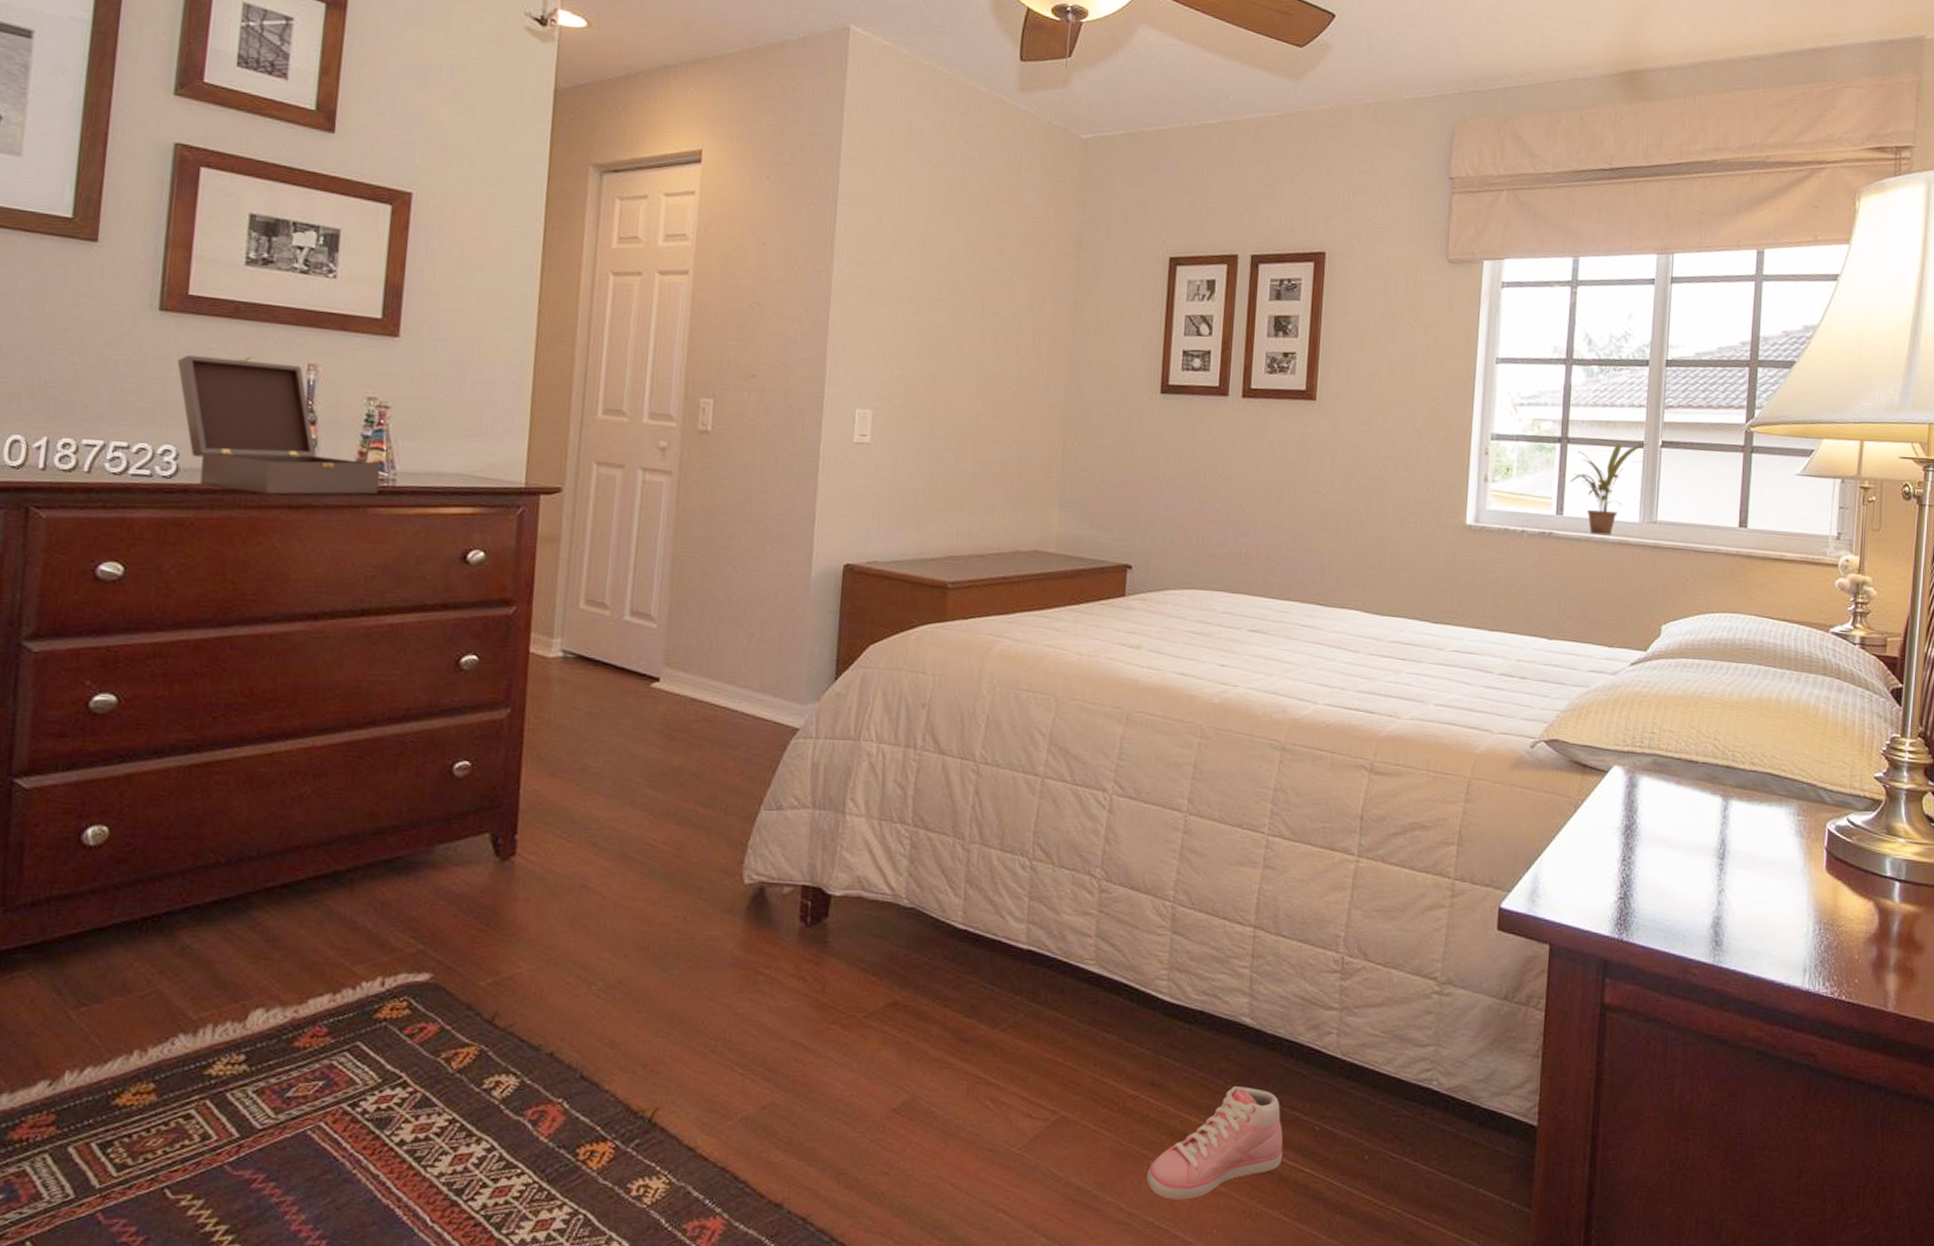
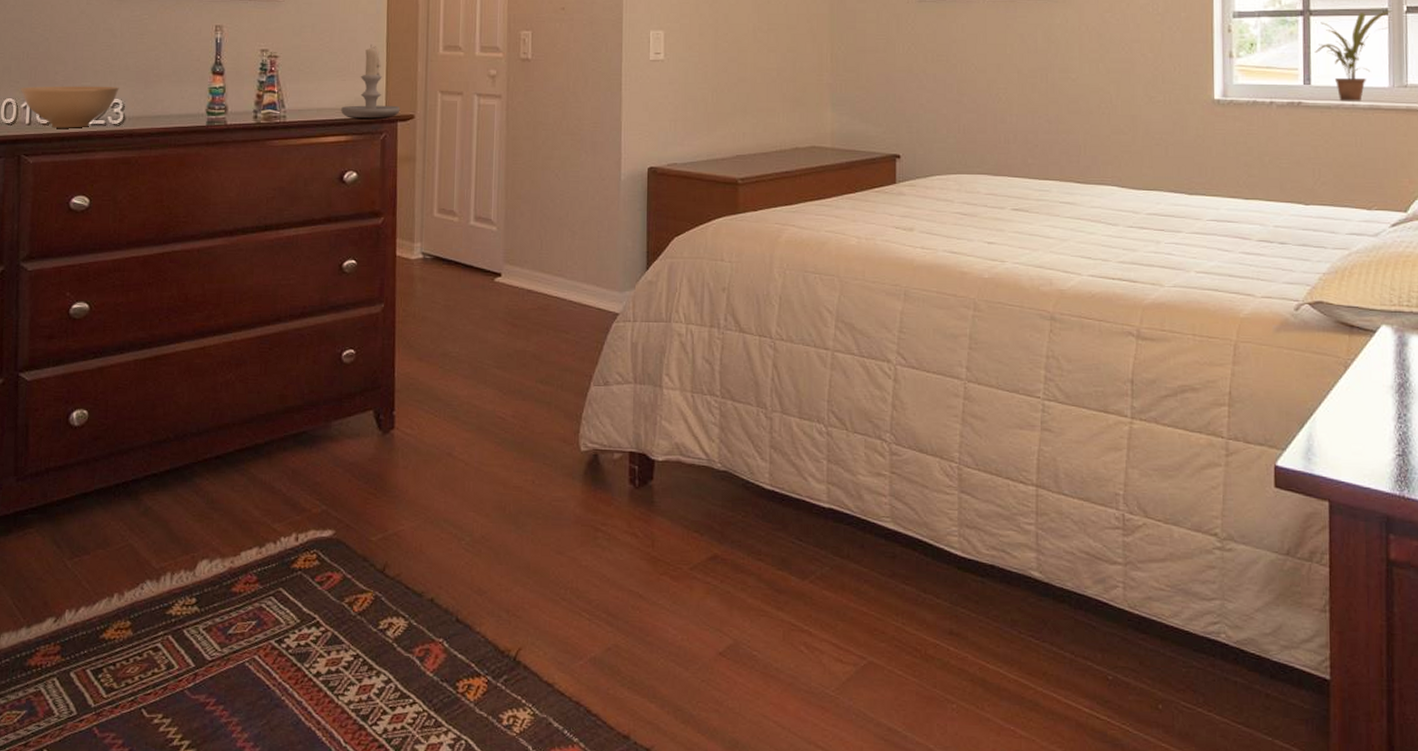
bowl: none [32,422,173,478] -> present [20,86,119,128]
jewelry box: present [177,355,381,495] -> none [120,23,274,134]
candle: none [468,400,545,491] -> present [341,44,401,120]
sneaker: present [1146,1086,1283,1200] -> none [951,636,1079,743]

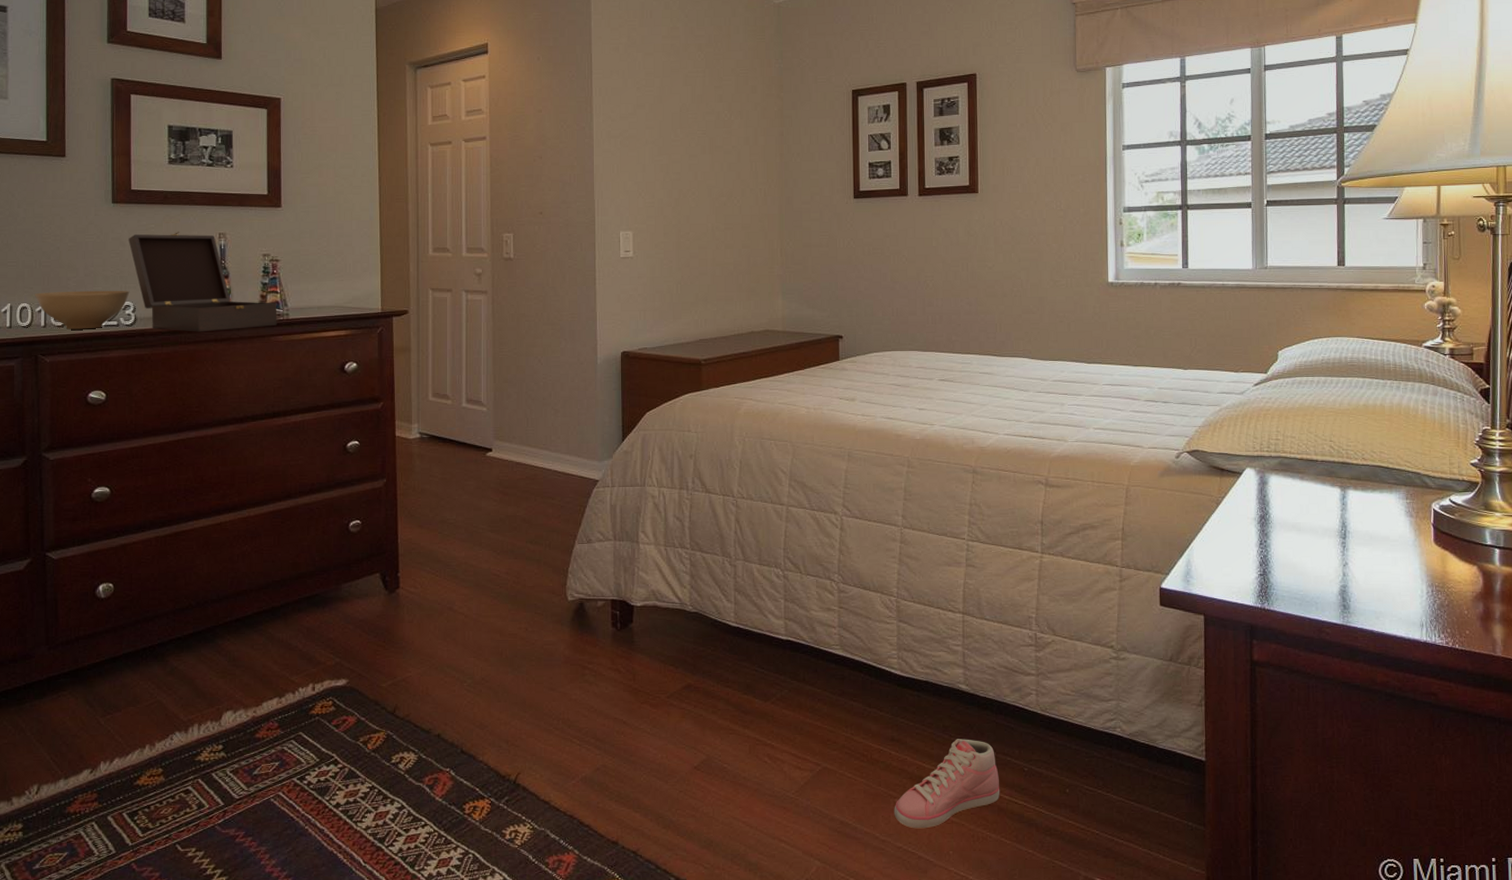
jewelry box: none [120,23,274,134] -> present [128,232,277,332]
candle: present [341,44,401,120] -> none [340,247,395,316]
sneaker: none [951,636,1079,743] -> present [894,739,1000,829]
potted plant: present [1315,10,1392,102] -> none [1191,204,1255,282]

